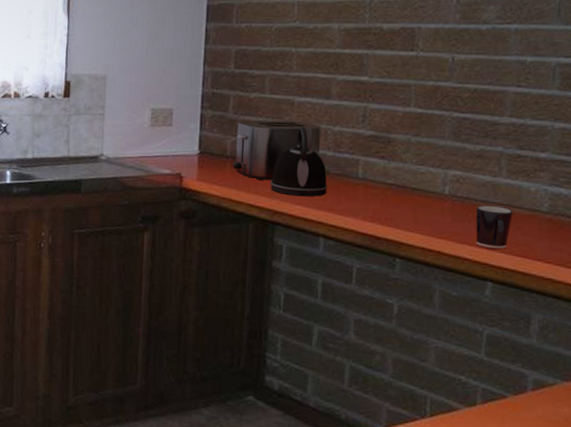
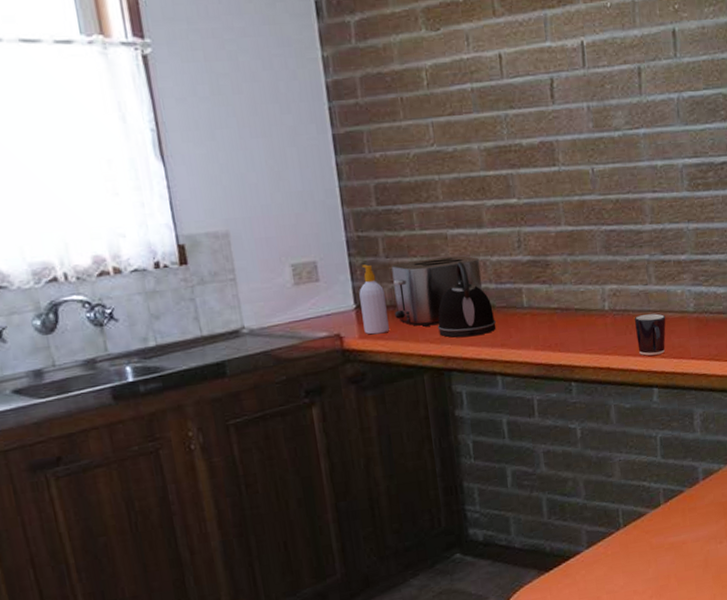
soap bottle: none [203,117,227,180] -> present [359,264,389,335]

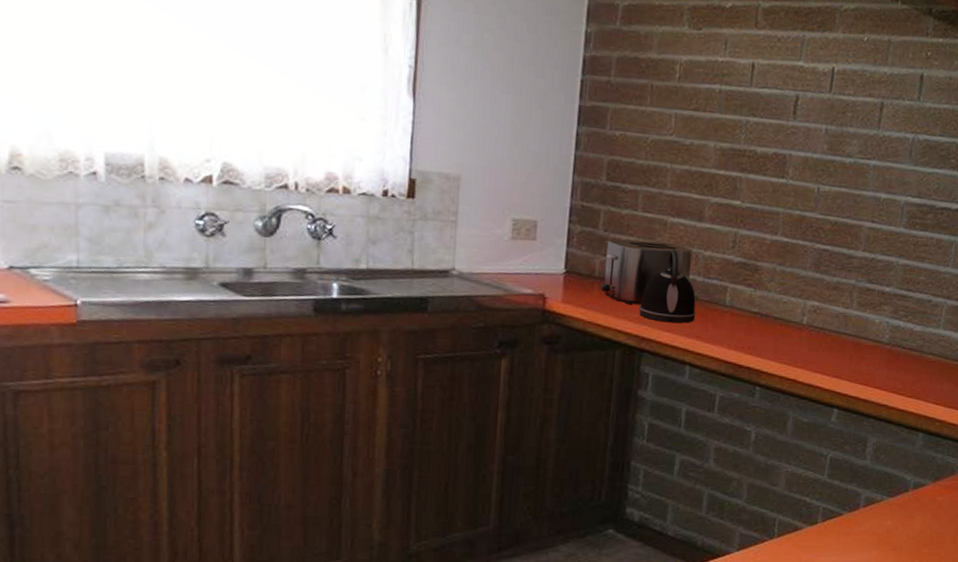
soap bottle: present [359,264,389,335] -> none [568,233,596,302]
mug: present [634,313,666,356] -> none [826,336,860,378]

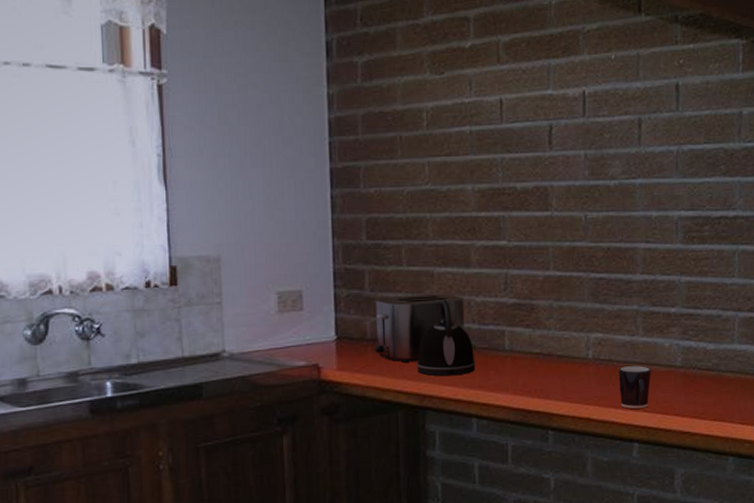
mug: none [826,336,860,378] -> present [618,366,652,410]

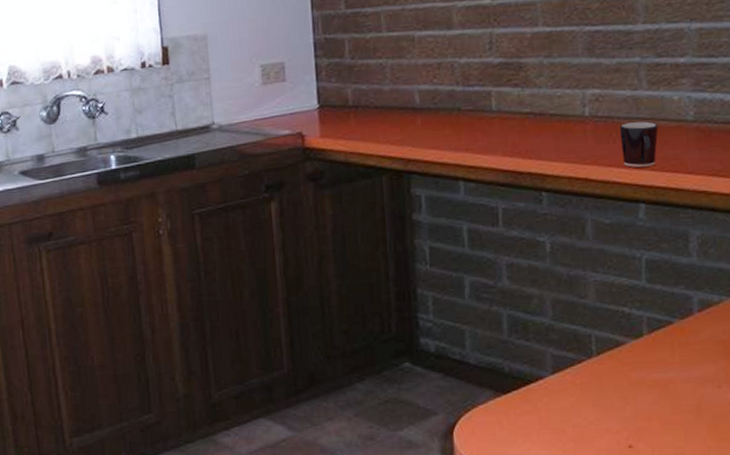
toaster: present [375,294,465,363] -> none [356,57,449,128]
kettle: present [417,299,476,376] -> none [400,63,461,140]

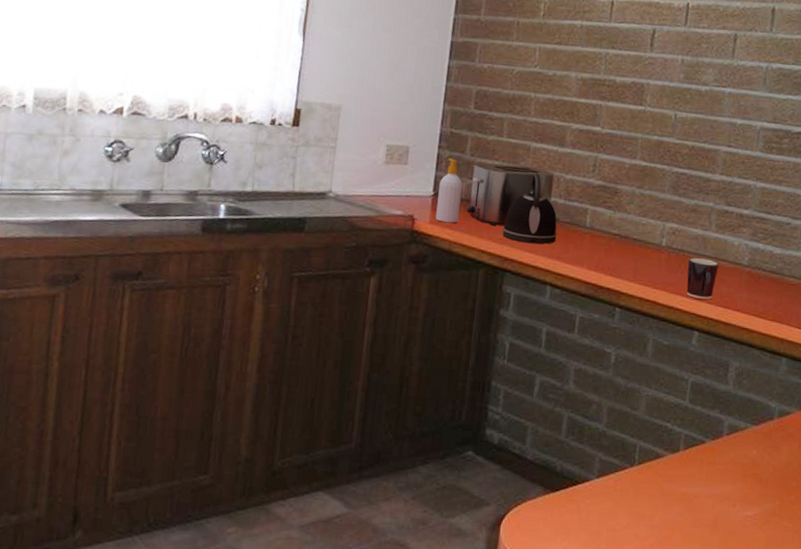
soap bottle: none [323,65,350,134] -> present [435,158,463,223]
toaster: none [356,57,449,128] -> present [467,163,555,226]
kettle: none [400,63,461,140] -> present [502,172,557,244]

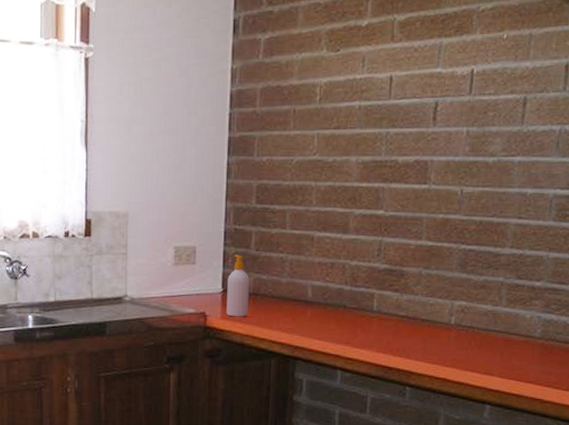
toaster: present [467,163,555,226] -> none [255,256,340,316]
kettle: present [502,172,557,244] -> none [291,261,345,331]
mug: present [686,257,719,300] -> none [477,334,510,374]

